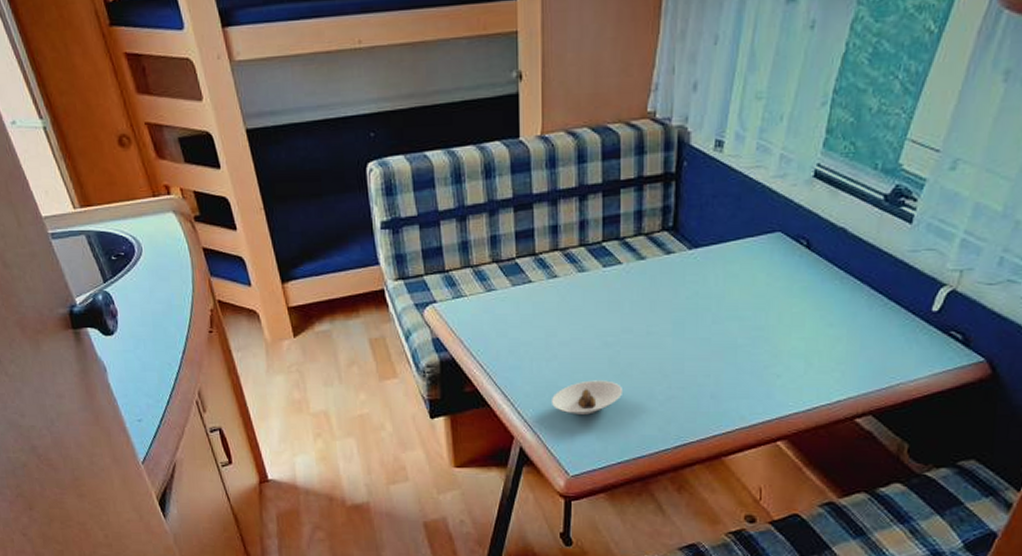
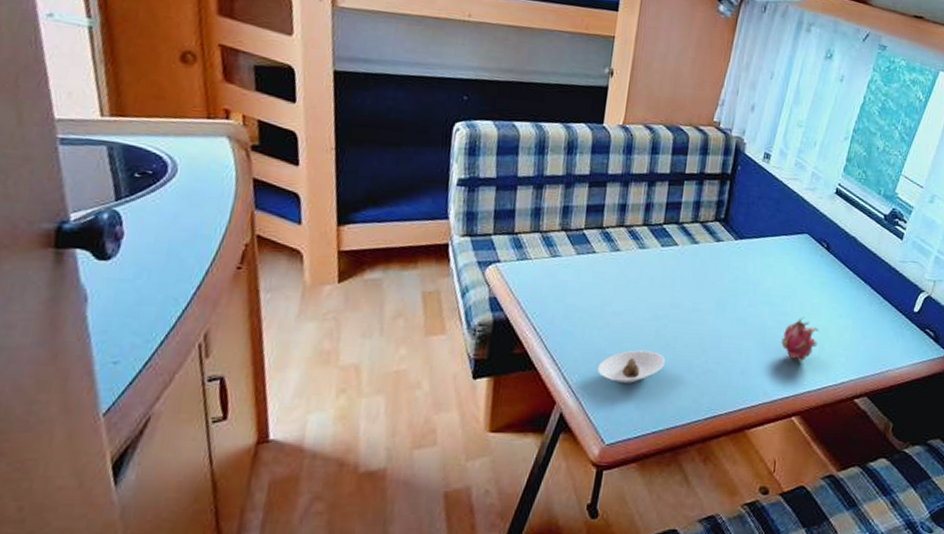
fruit: none [757,329,805,380] -> present [781,316,820,361]

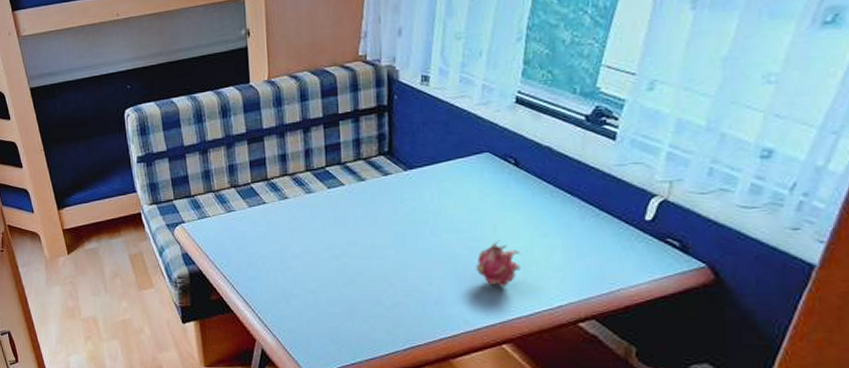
saucer: present [598,350,666,383] -> none [288,288,353,320]

